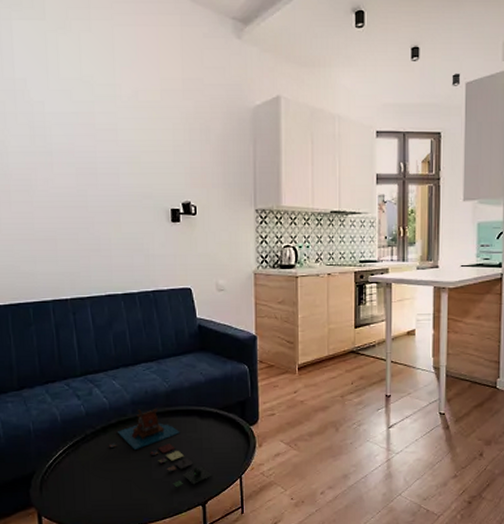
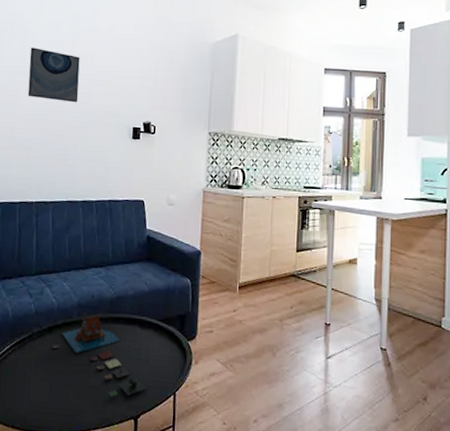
wall art: none [40,122,105,185] -> present [27,47,80,103]

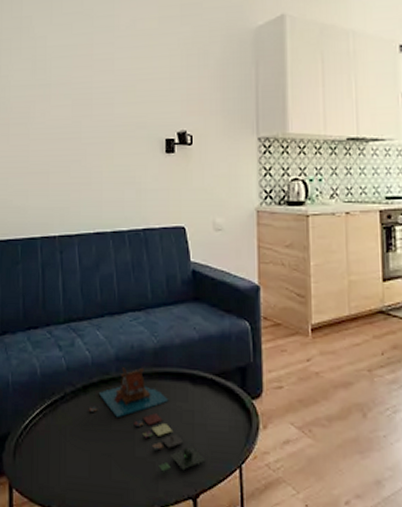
wall art: present [27,47,80,103] -> none [41,55,99,116]

